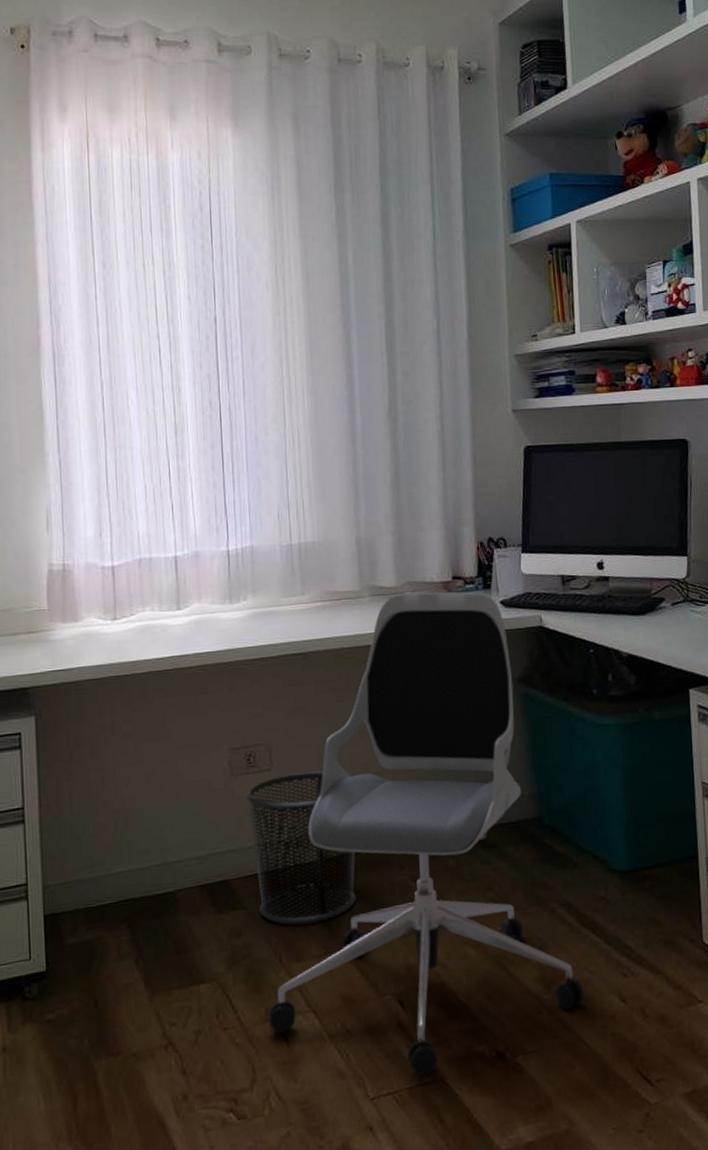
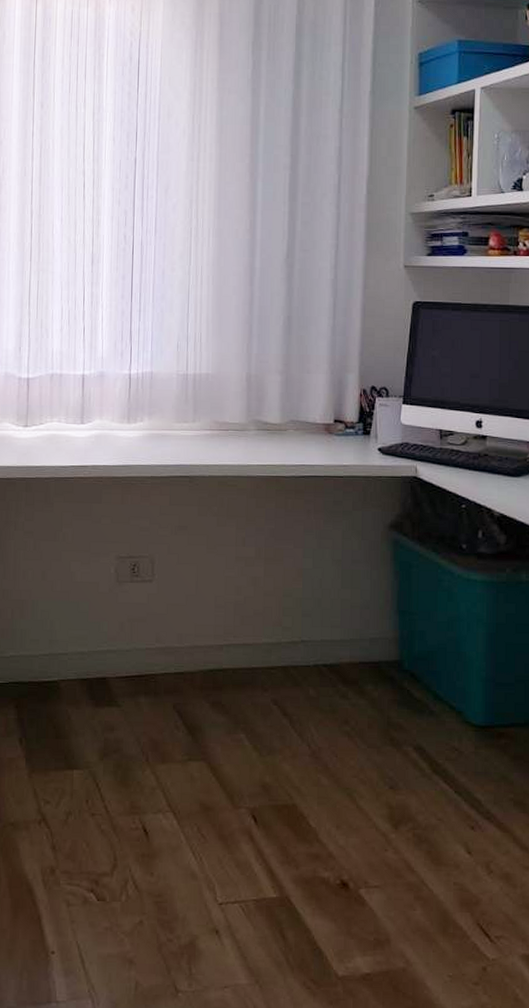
waste bin: present [245,771,356,925] -> none [128,587,223,729]
office chair: present [269,592,584,1076] -> none [132,431,431,890]

